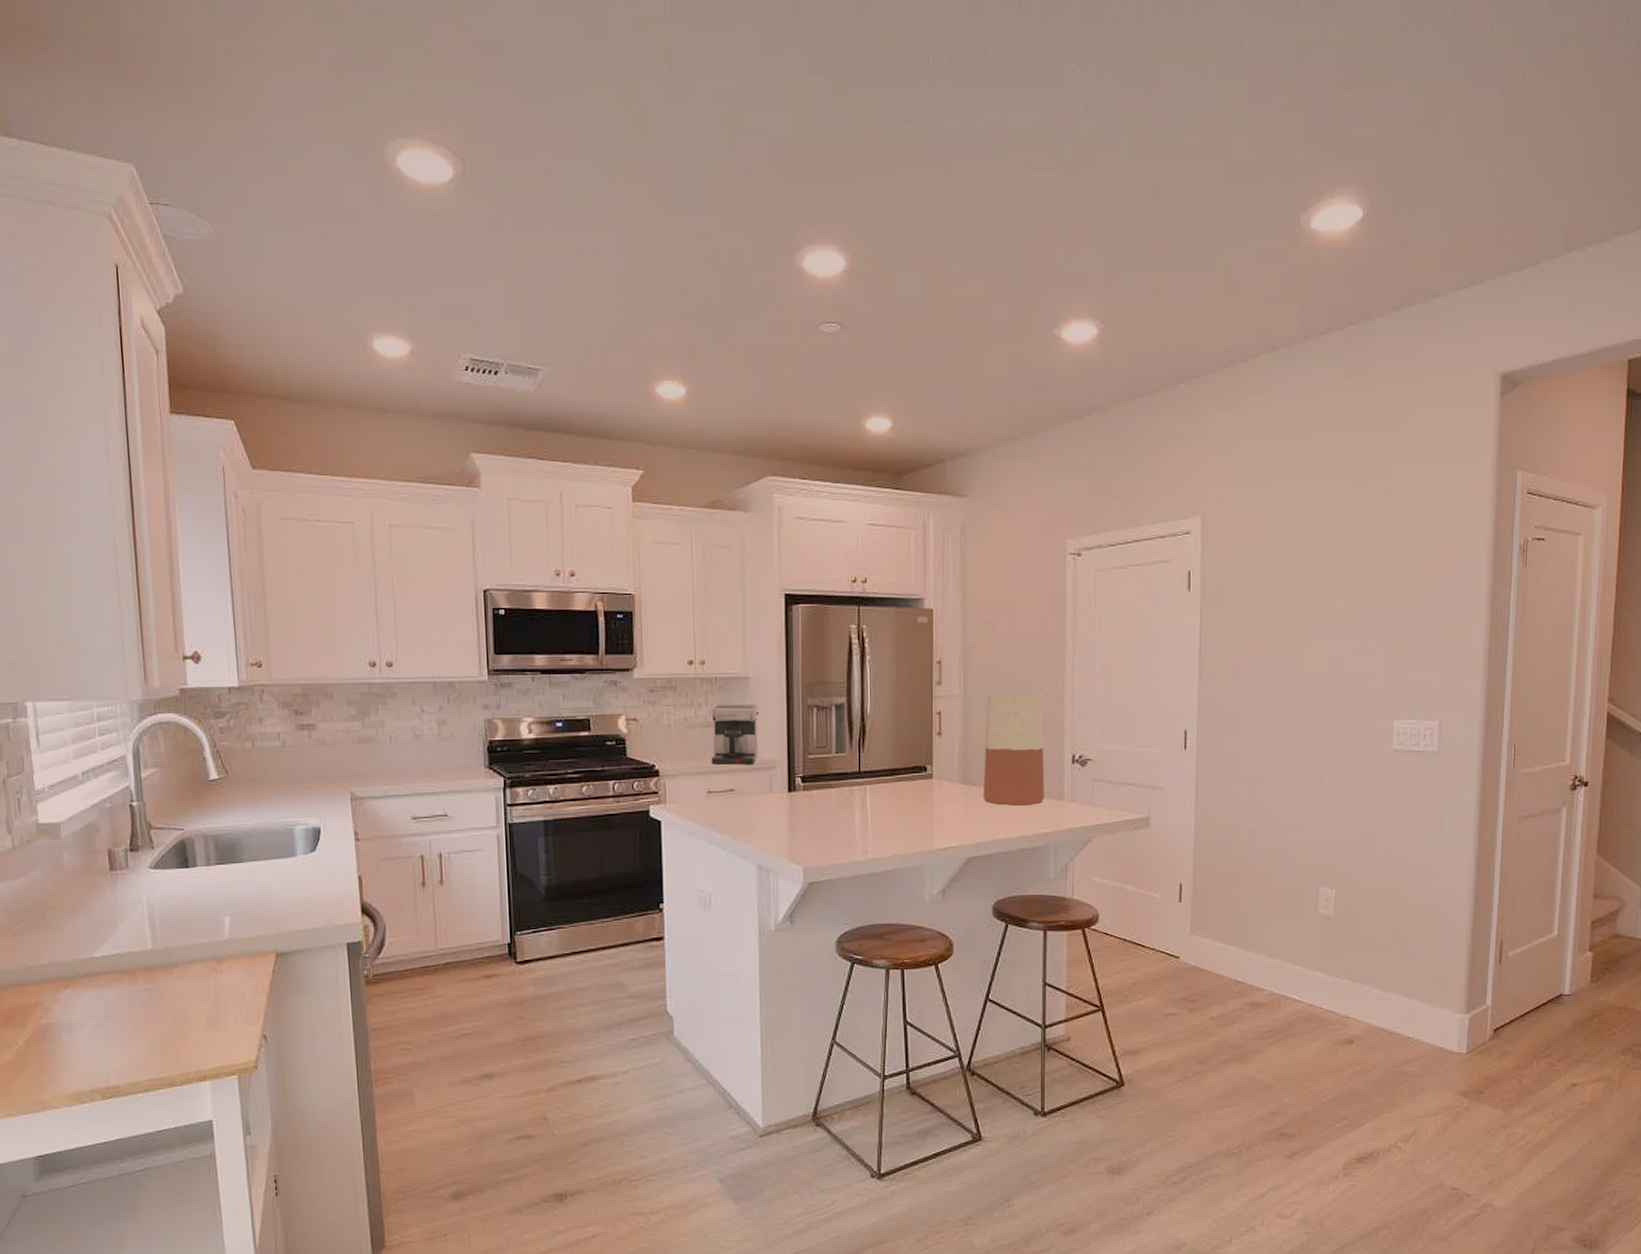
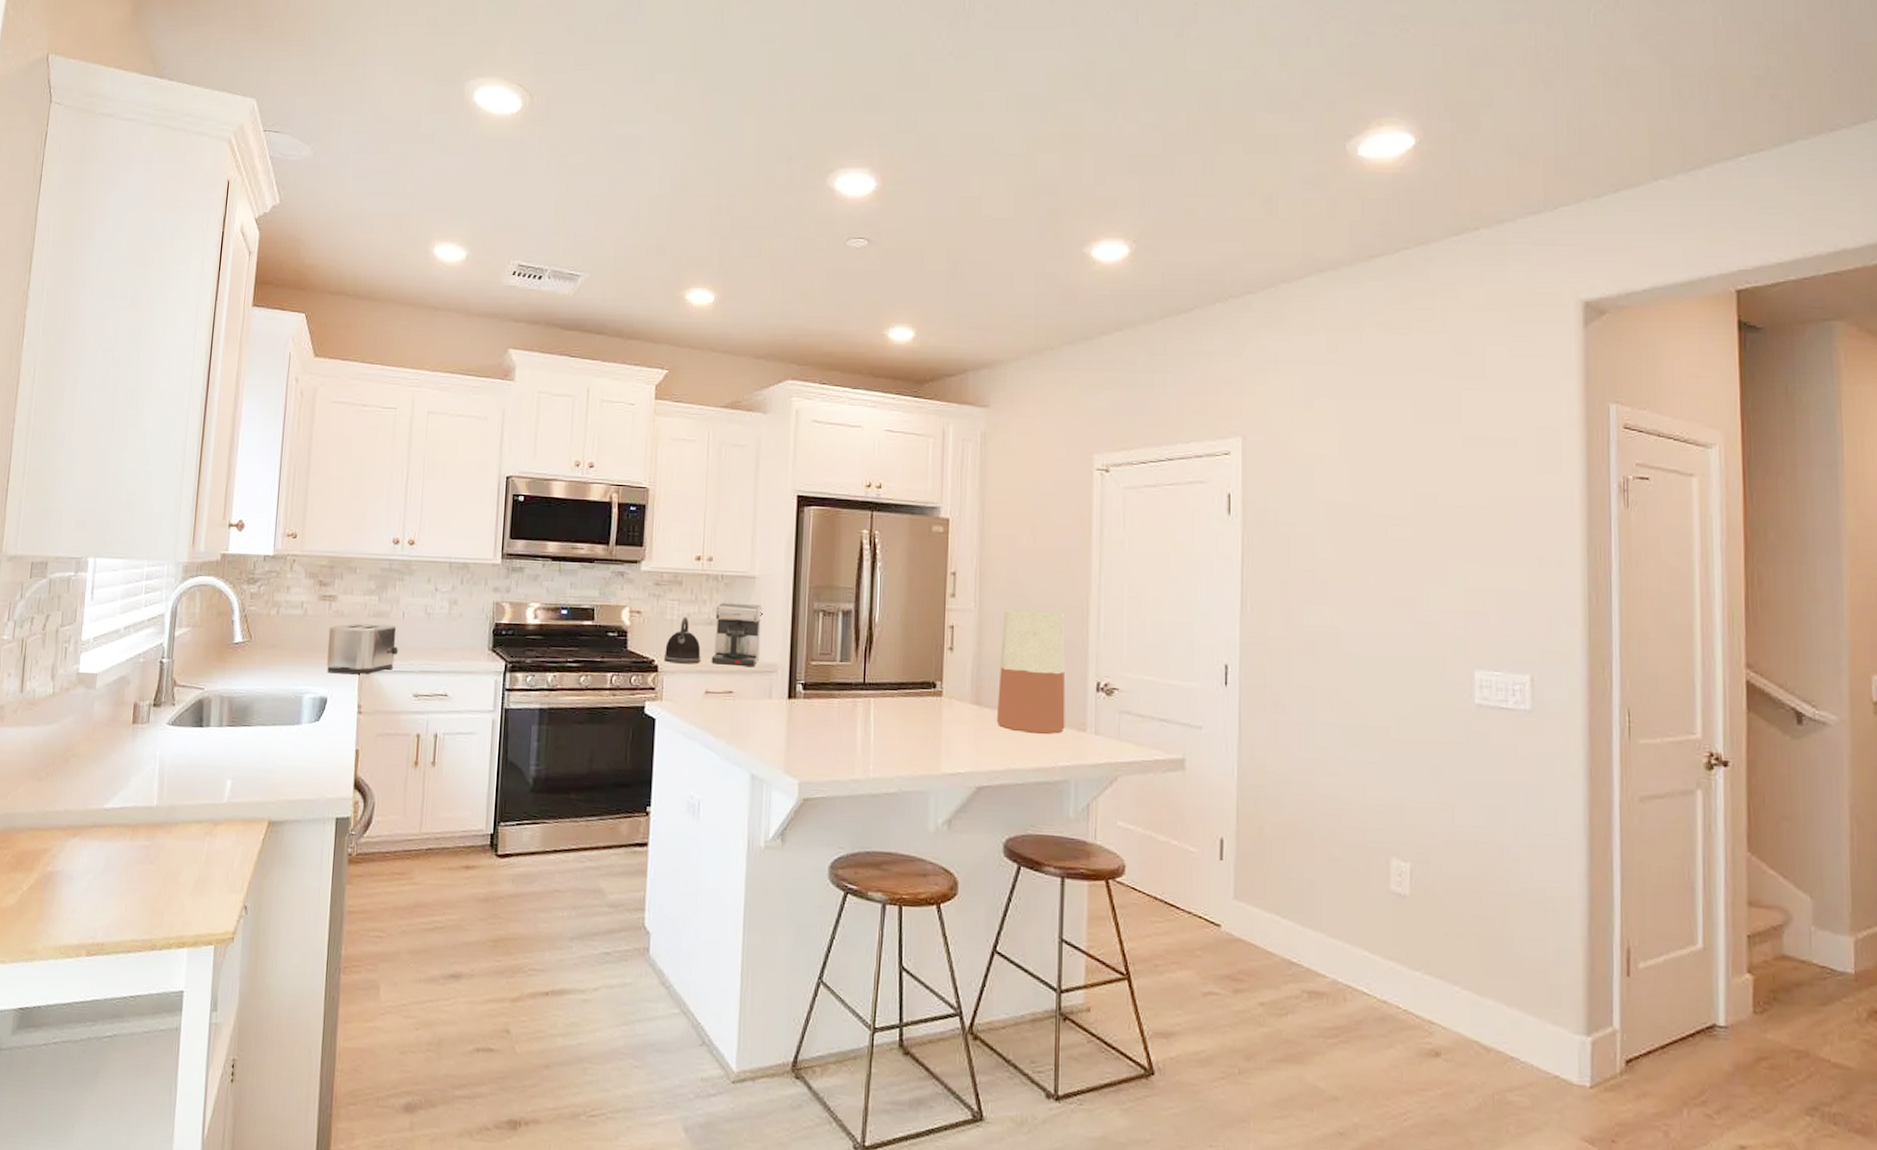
toaster: none [312,749,391,803] -> present [326,623,399,676]
kettle: none [664,721,702,767] -> present [663,617,702,665]

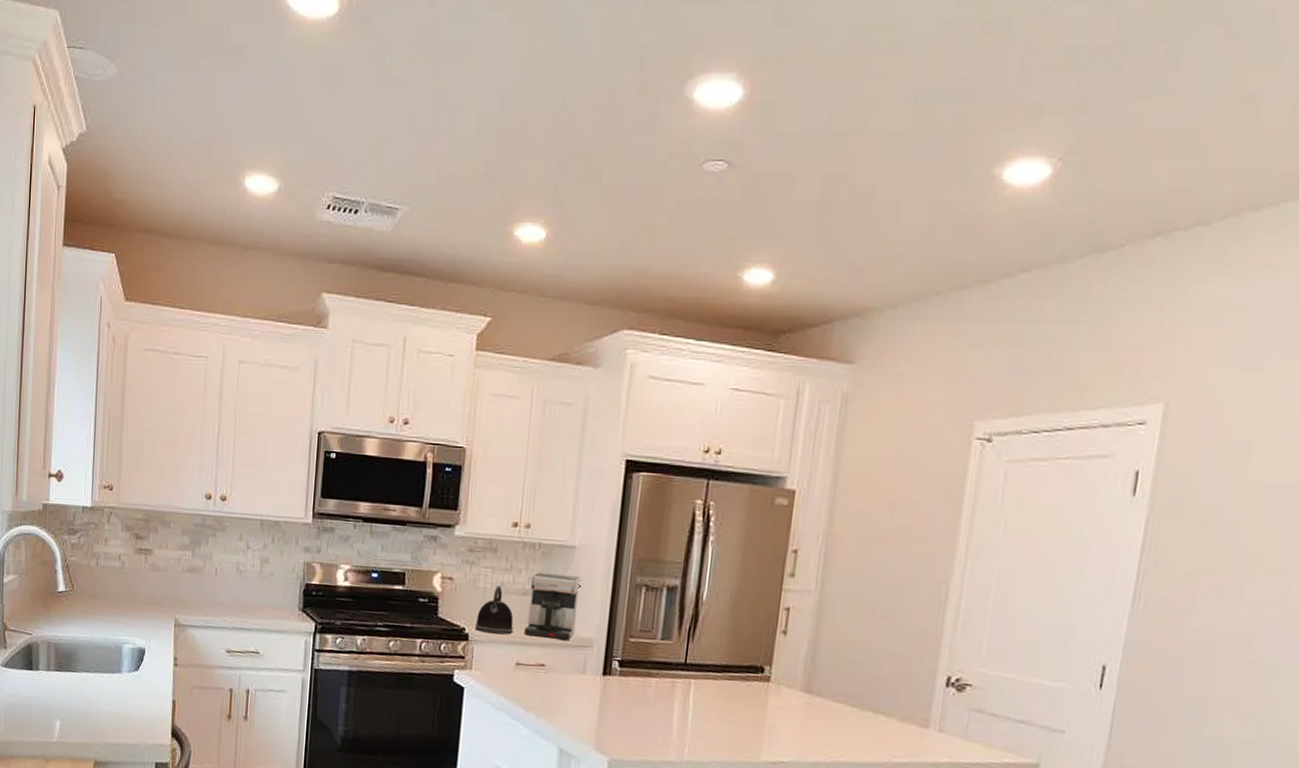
toaster: present [326,623,399,676] -> none [143,577,212,629]
vase: present [996,608,1066,734] -> none [827,591,920,729]

